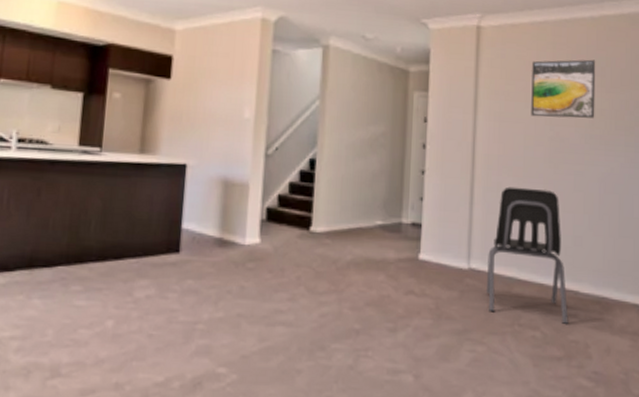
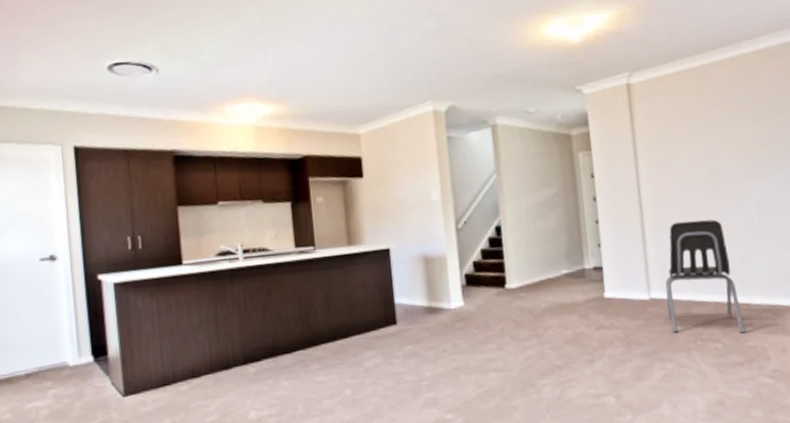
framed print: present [531,59,596,118] -> none [681,96,746,157]

